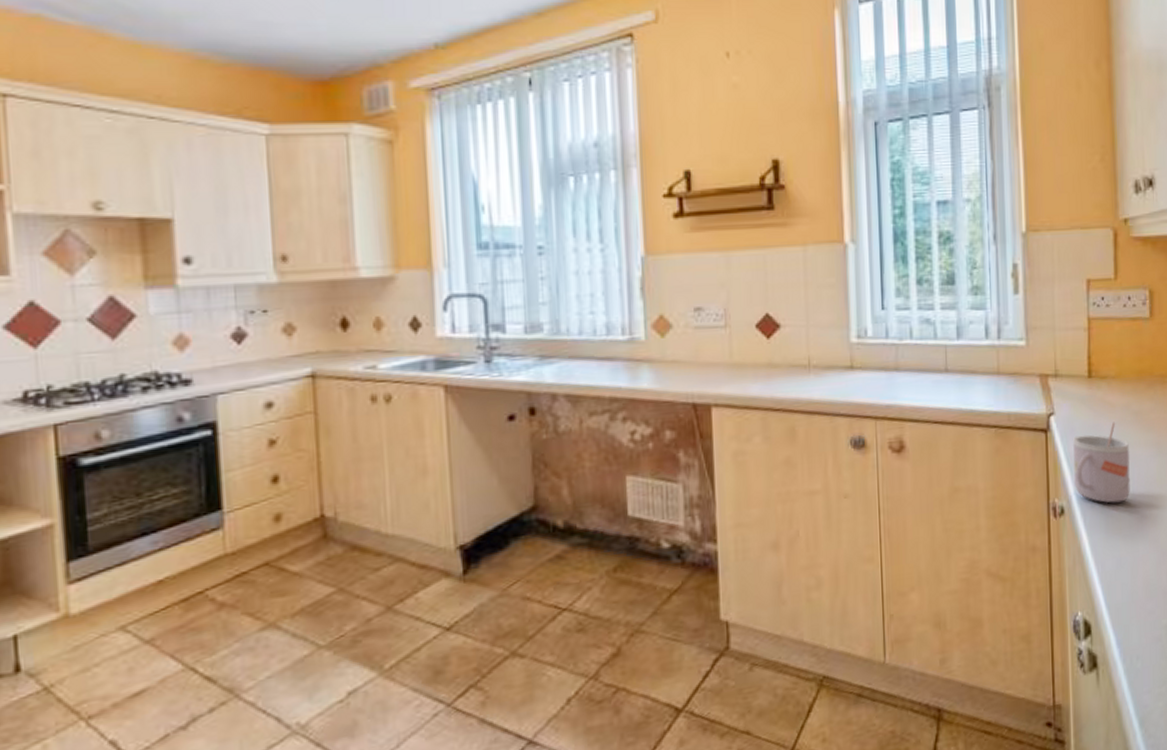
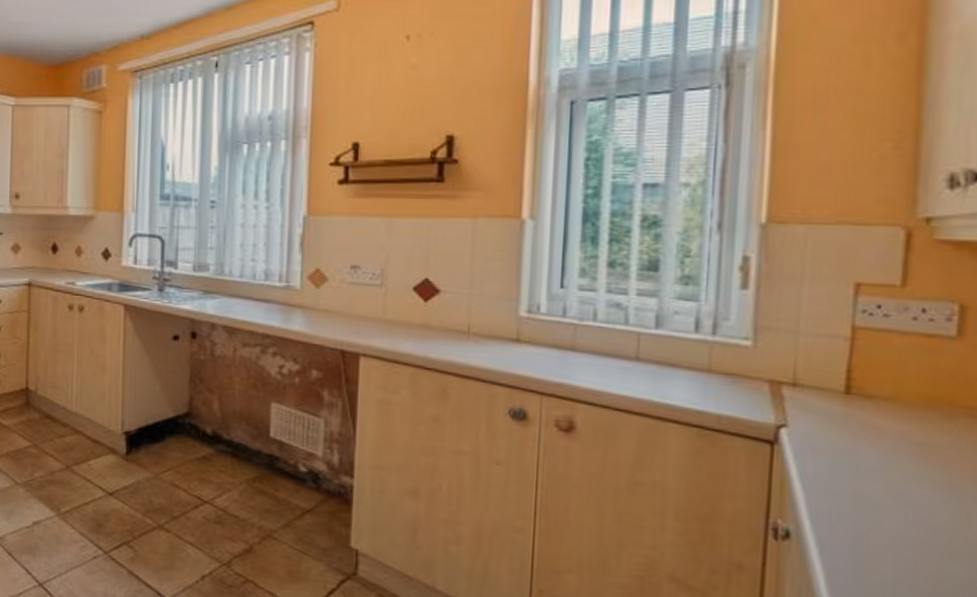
mug: present [1073,422,1130,504] -> none [809,449,903,544]

